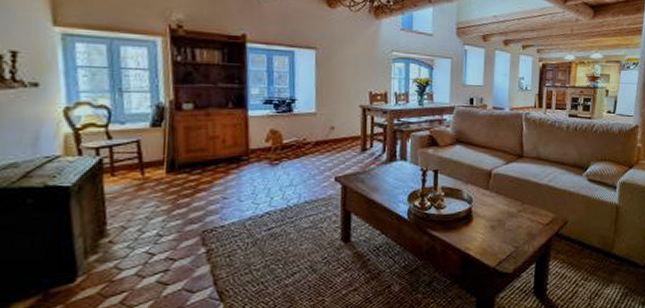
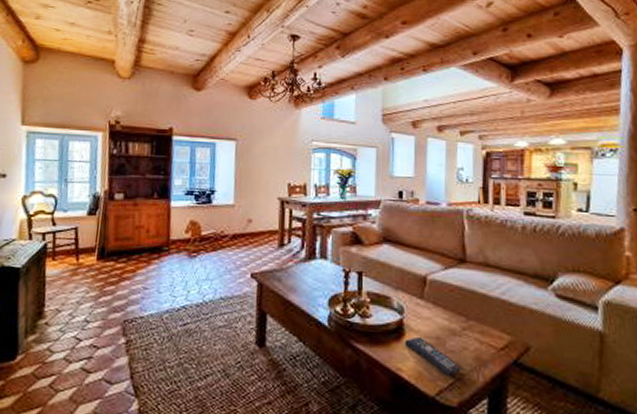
remote control: none [472,220,518,249] -> present [404,336,463,376]

